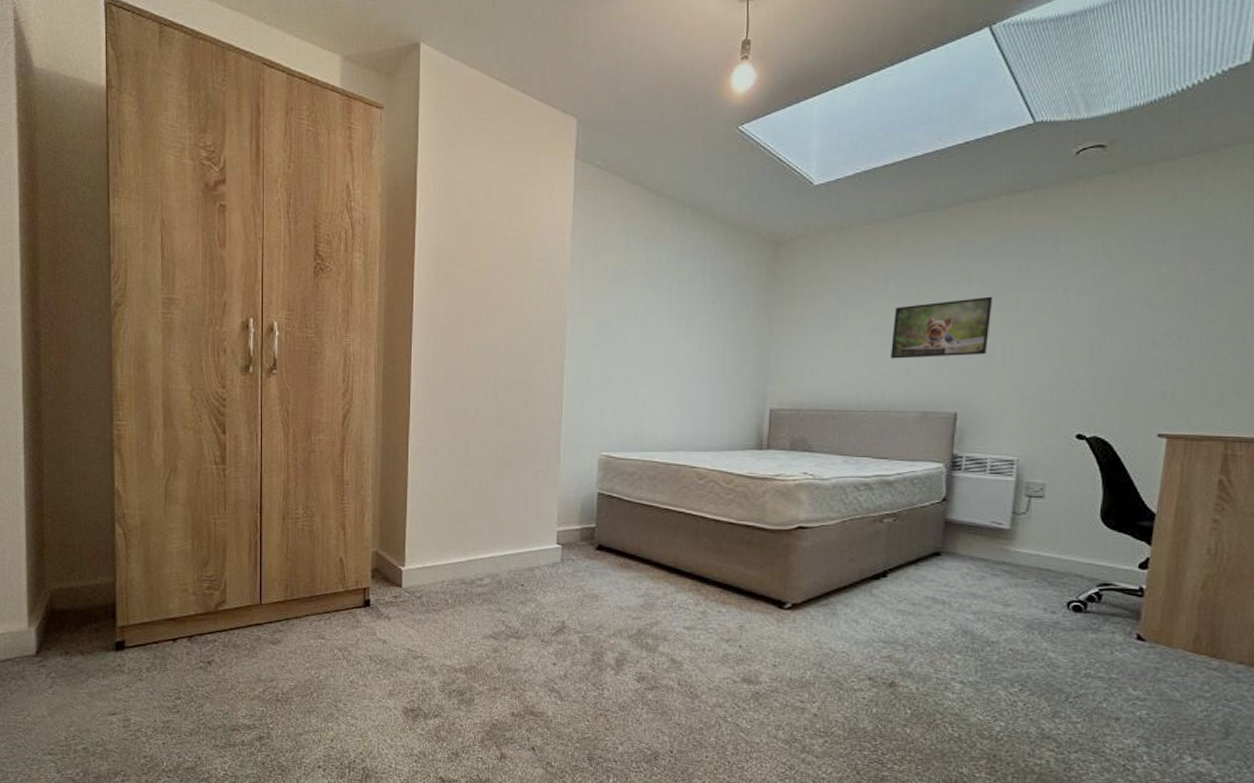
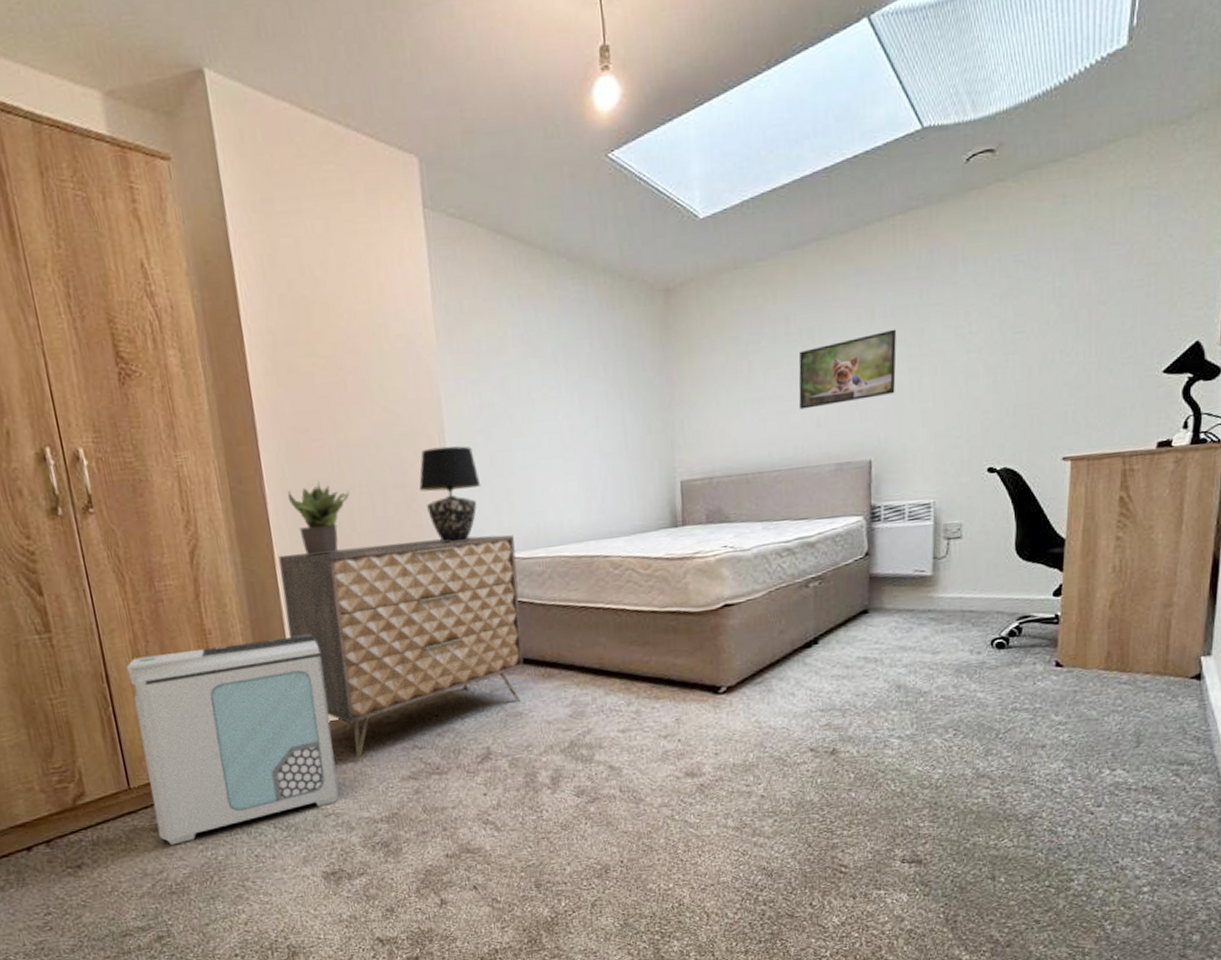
air purifier: none [276,495,433,659] -> present [126,633,339,846]
dresser: none [411,427,612,616] -> present [278,535,524,763]
potted plant: none [428,371,479,432] -> present [287,481,350,556]
table lamp: none [537,354,591,436] -> present [418,446,481,543]

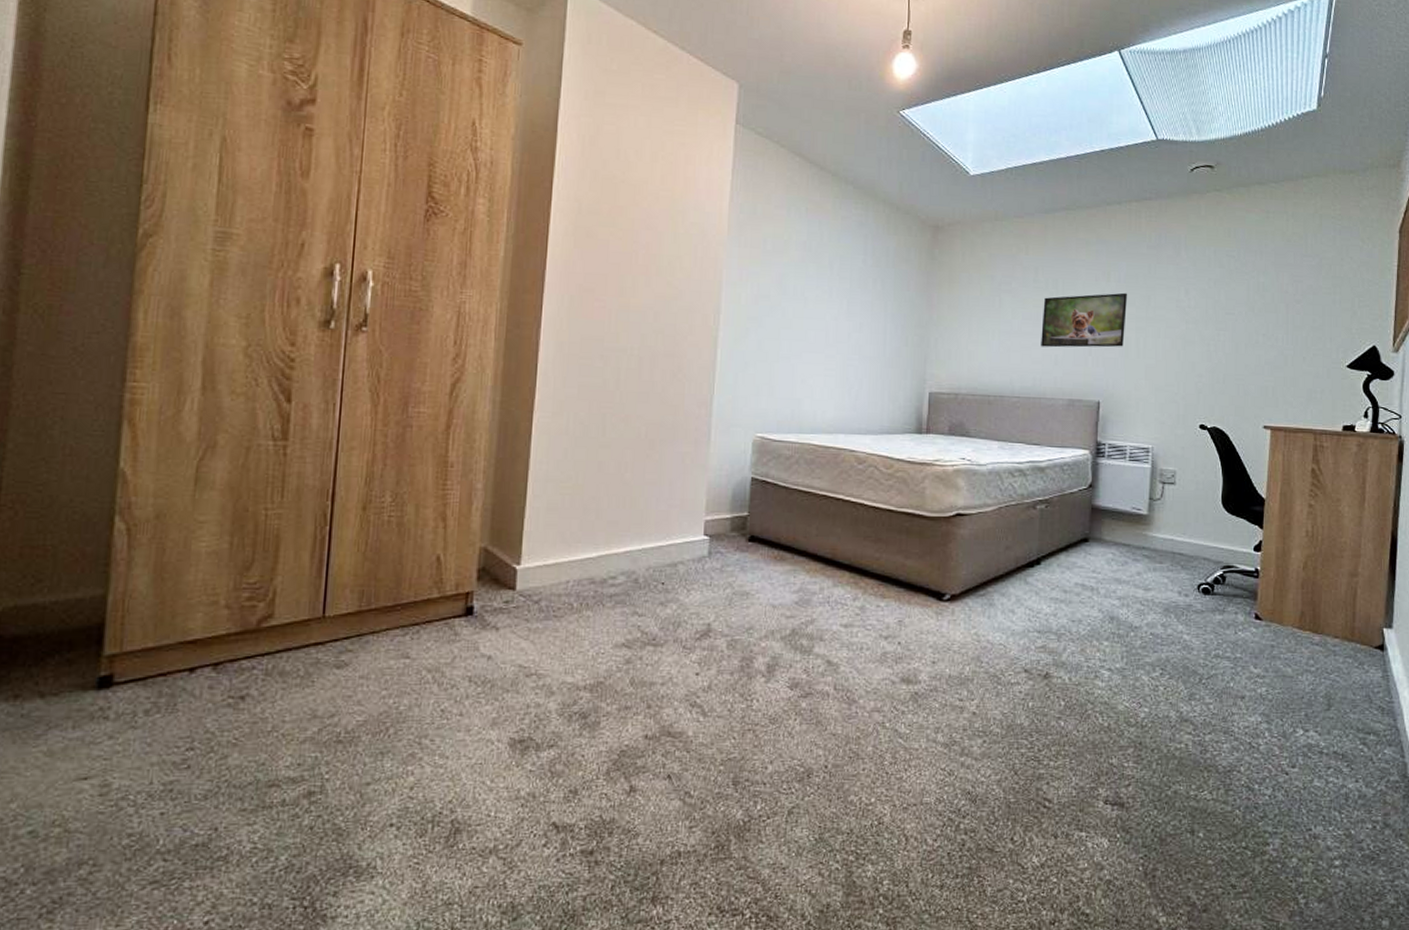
air purifier: present [126,633,339,846] -> none [342,479,559,687]
dresser: present [278,535,524,763] -> none [532,401,768,622]
potted plant: present [287,481,350,556] -> none [560,338,620,407]
table lamp: present [418,446,481,543] -> none [687,325,746,415]

